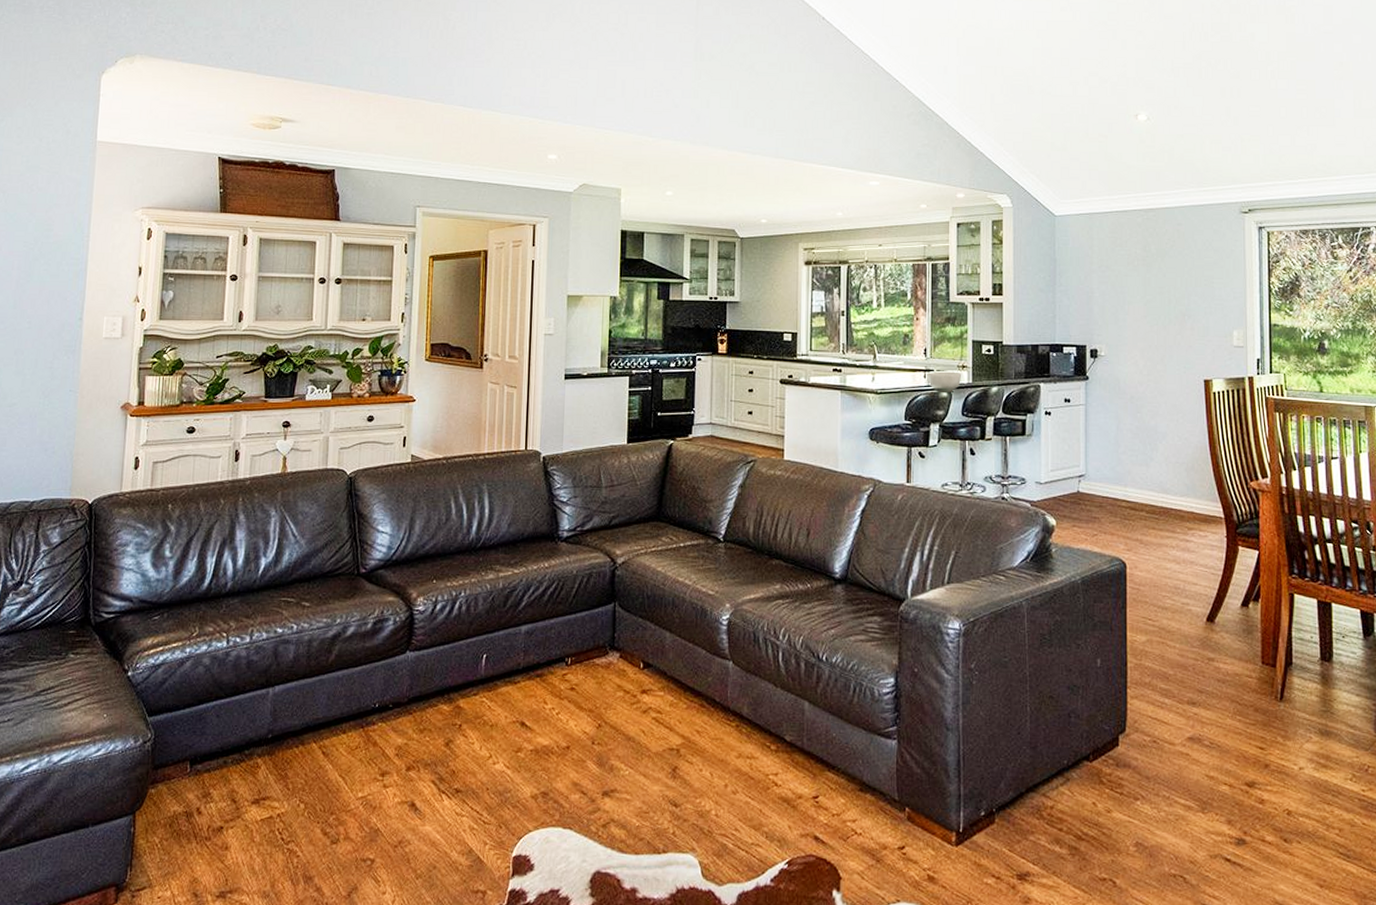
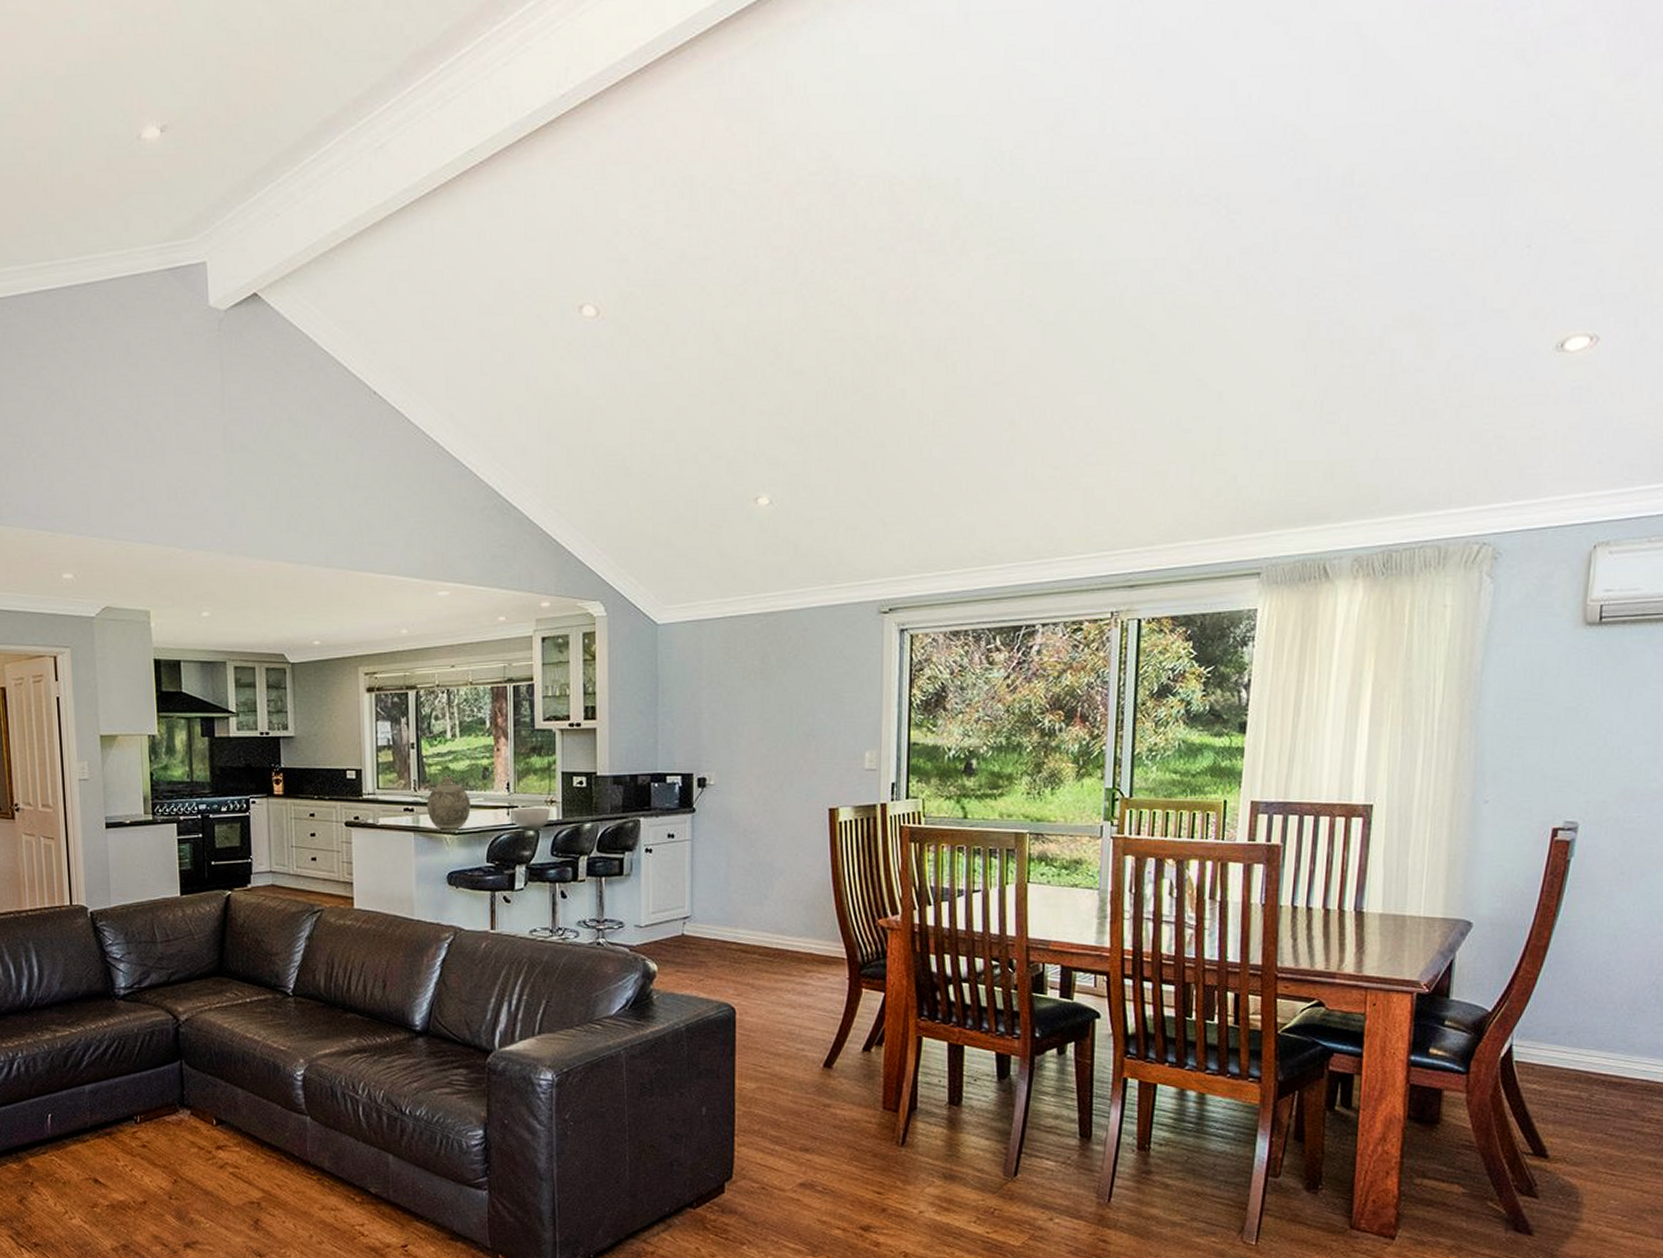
decorative vase: none [853,341,892,391] -> present [427,776,471,832]

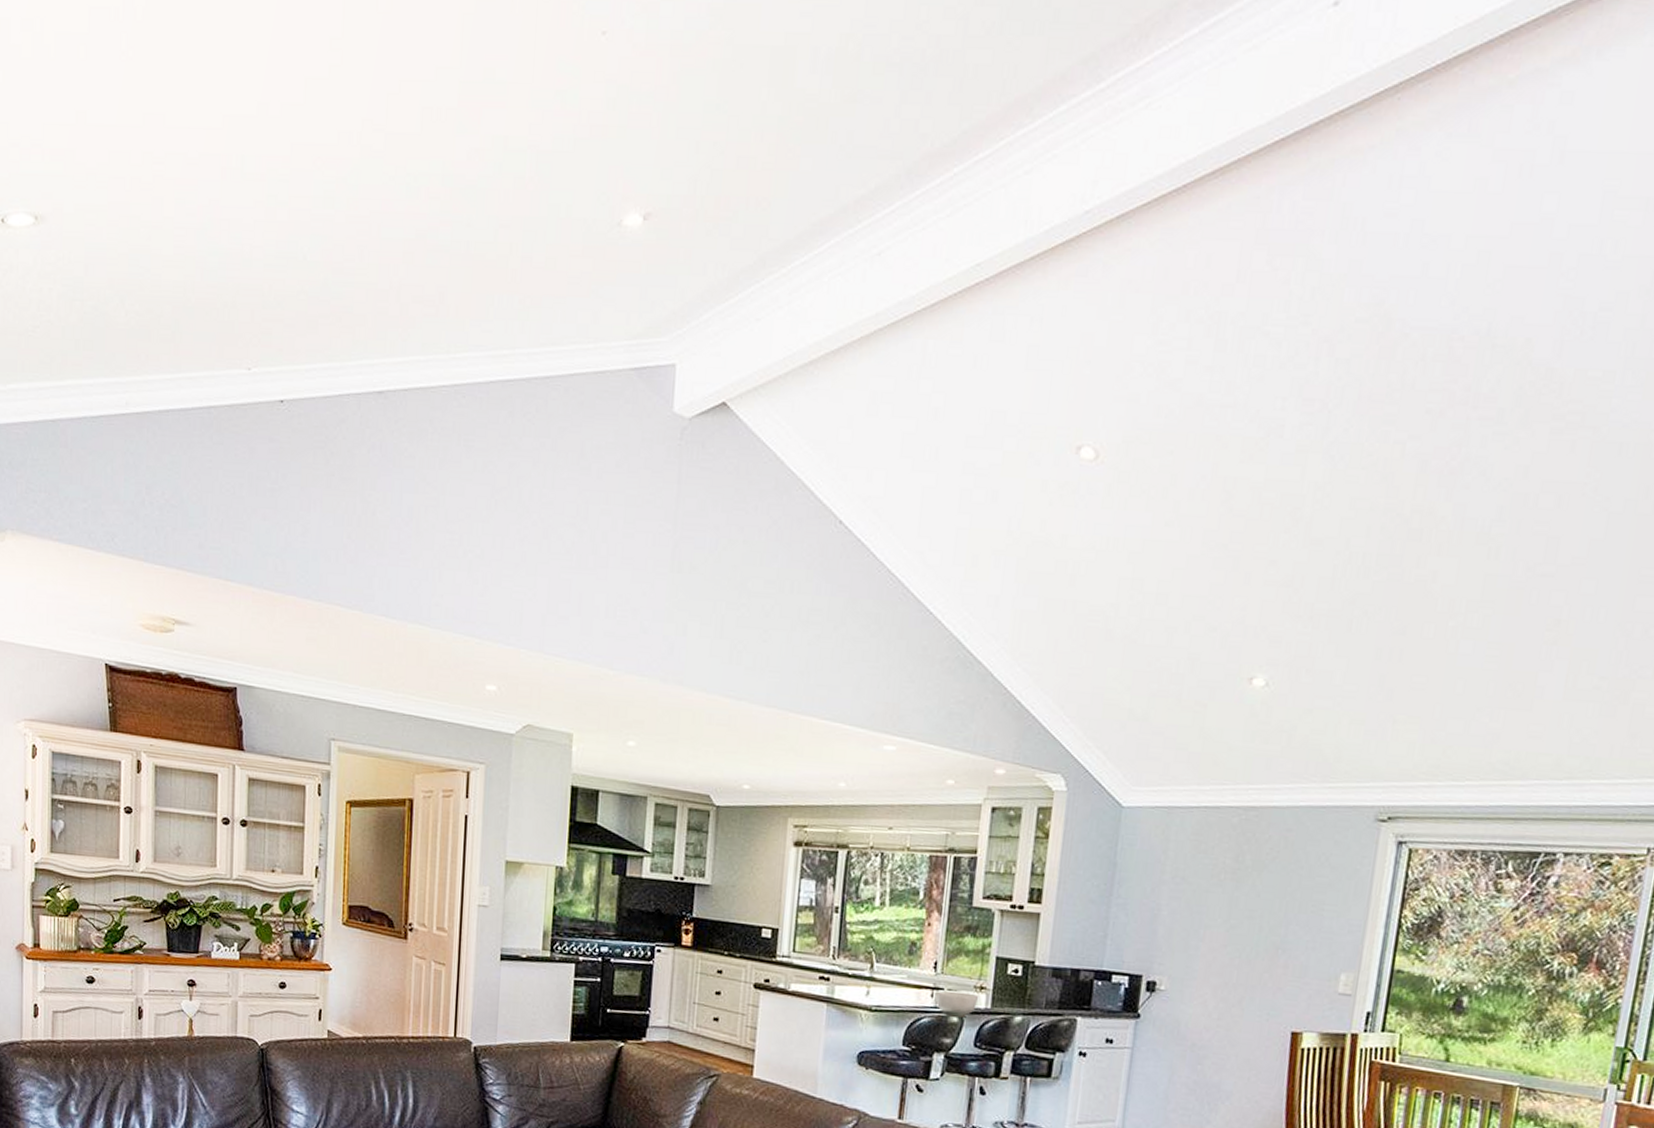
decorative vase: present [427,776,471,832] -> none [844,946,893,1008]

